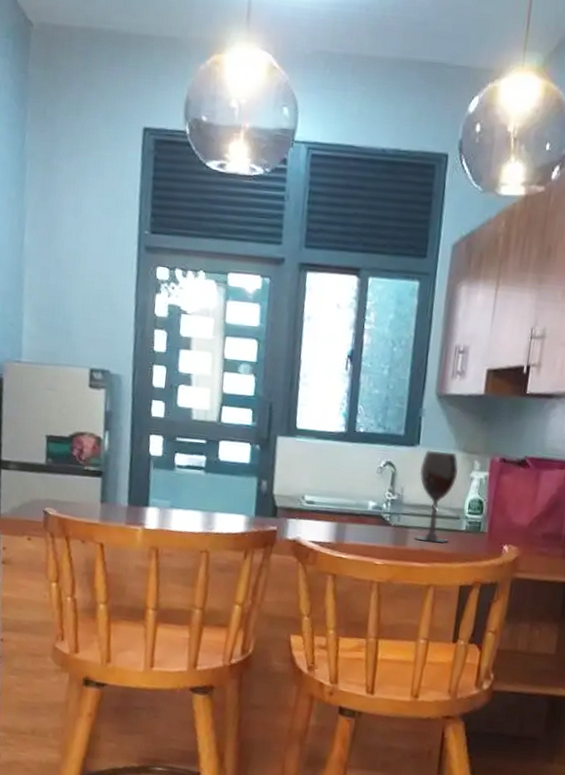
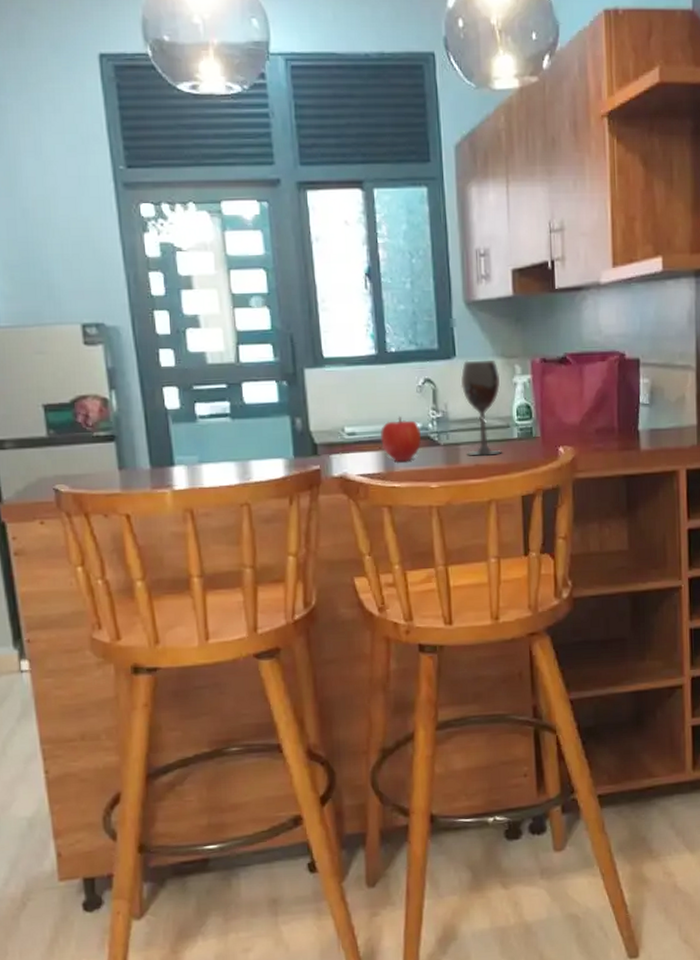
fruit: none [336,492,375,536] -> present [381,416,421,462]

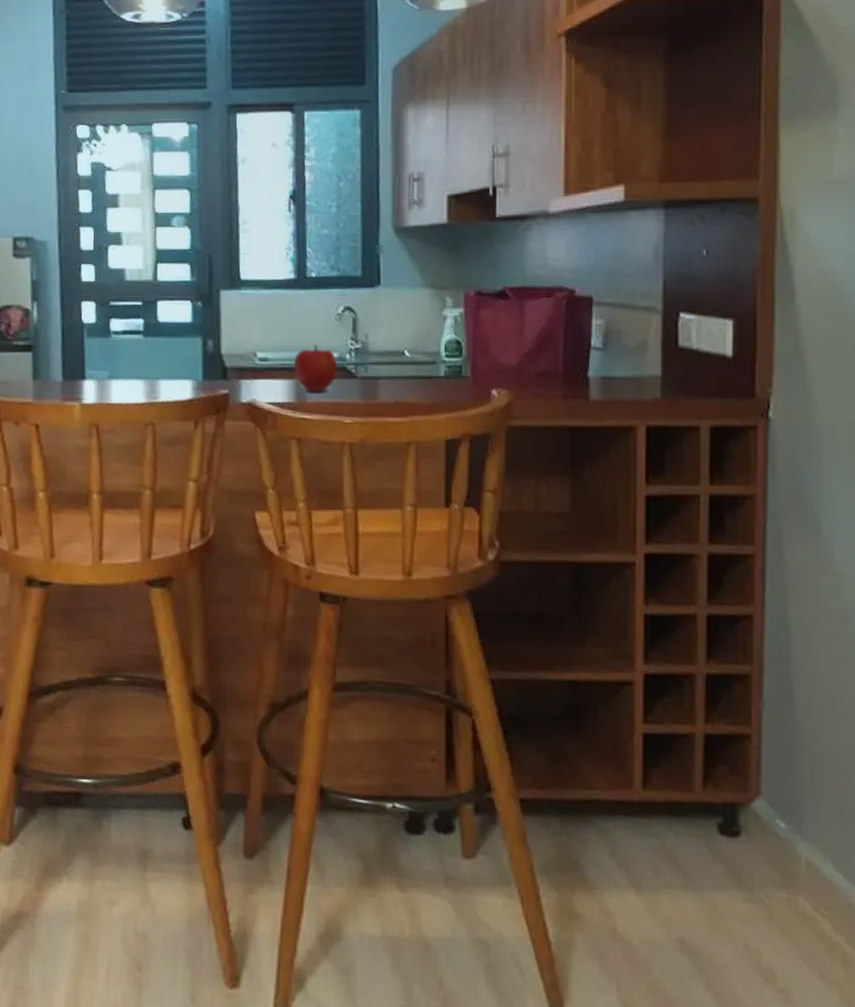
wine glass: present [460,359,502,456] -> none [383,289,429,393]

